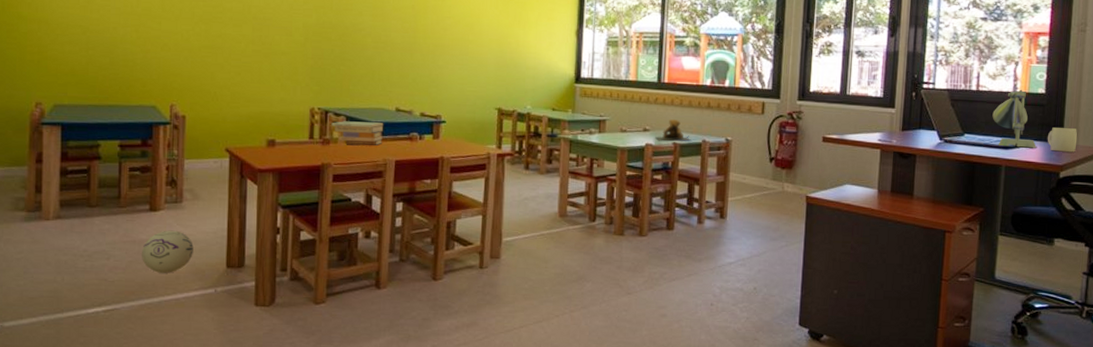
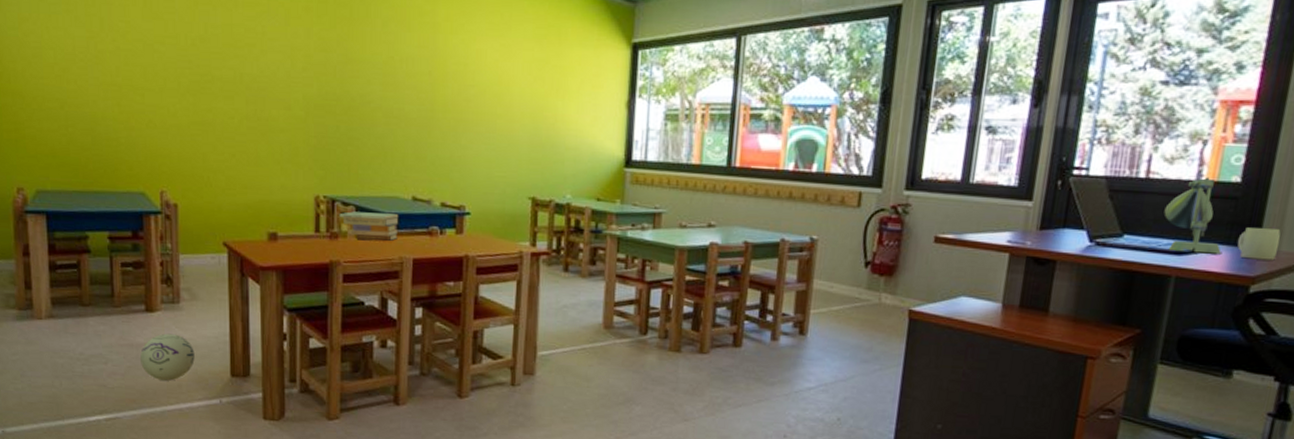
teddy bear: present [655,119,691,141] -> none [722,213,767,240]

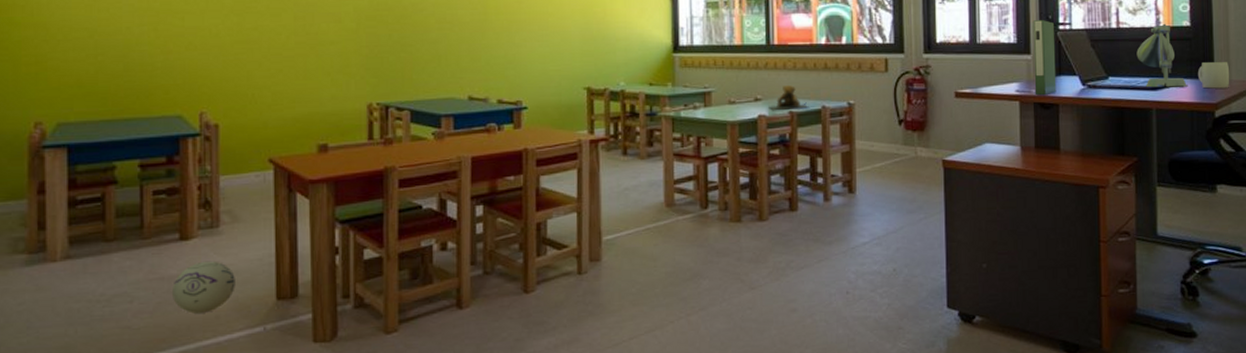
books: present [339,211,399,242] -> none [393,115,456,144]
teddy bear: none [722,213,767,240] -> present [769,85,809,111]
binder: none [1031,161,1069,249] -> present [1033,20,1057,95]

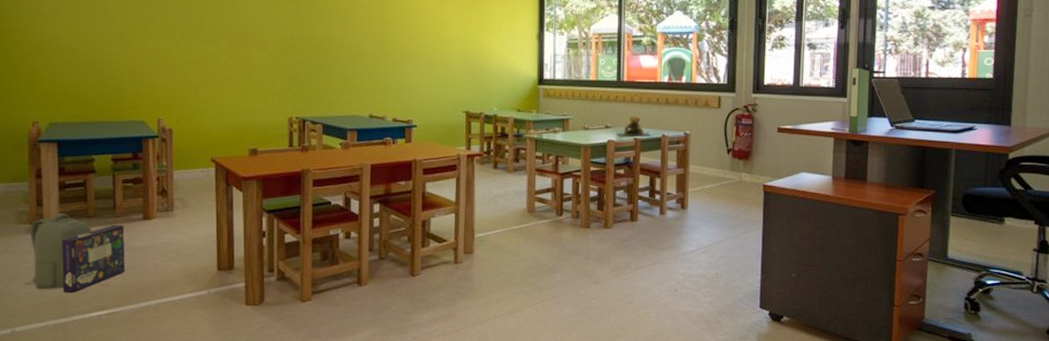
backpack: none [20,236,111,338] -> present [25,212,92,289]
toy box: none [70,247,156,340] -> present [61,224,126,292]
ball: present [172,261,235,314] -> none [138,237,186,277]
desk lamp: present [1136,23,1187,89] -> none [942,75,985,132]
mug: present [1197,62,1230,89] -> none [995,111,1026,134]

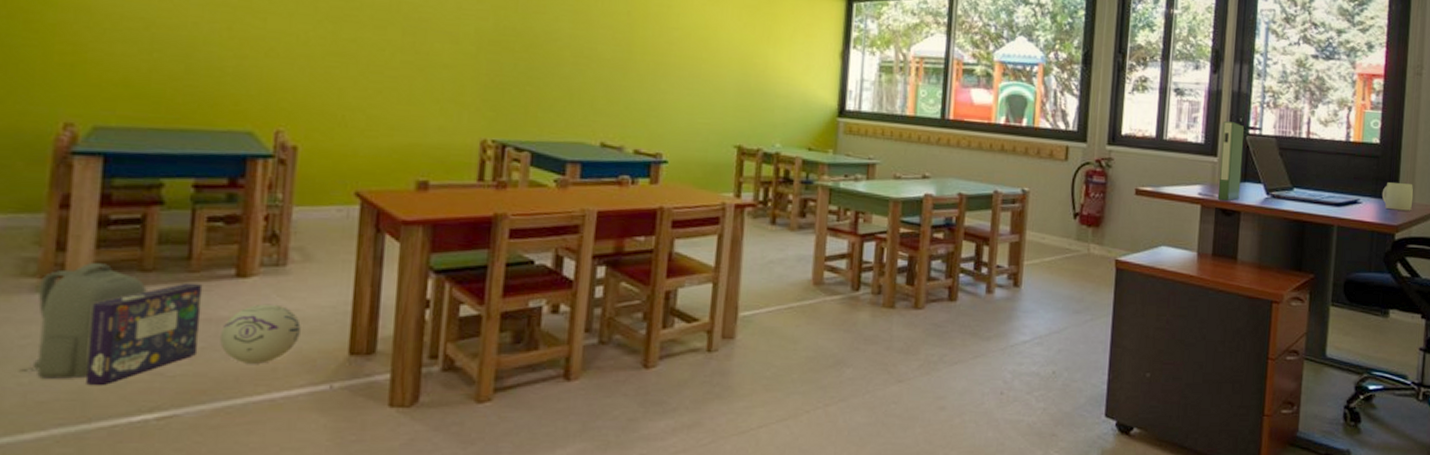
ball: none [138,237,186,277] -> present [220,303,301,364]
teddy bear: present [617,116,651,137] -> none [936,165,981,192]
mug: none [995,111,1026,134] -> present [1381,182,1414,211]

